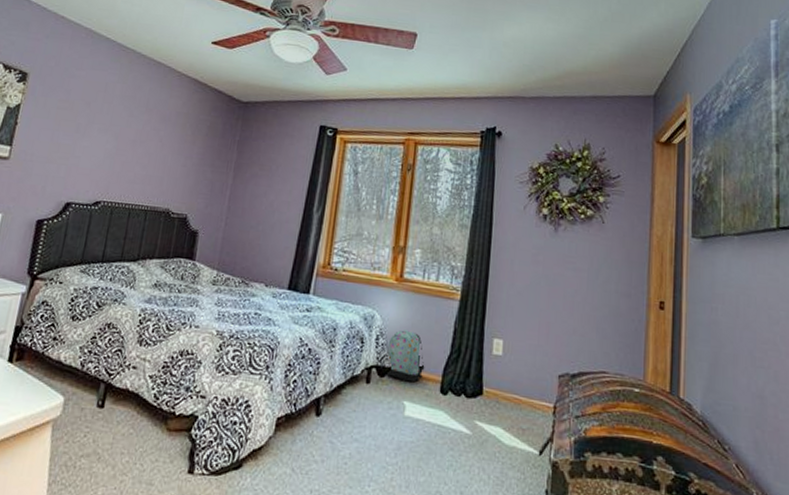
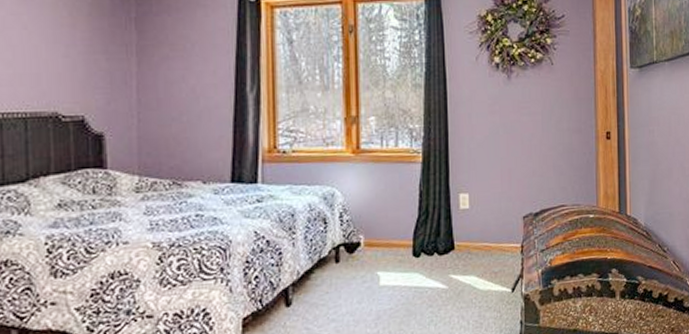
backpack: present [386,330,425,382] -> none [353,201,395,253]

